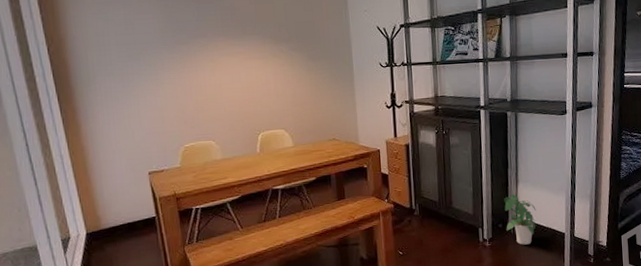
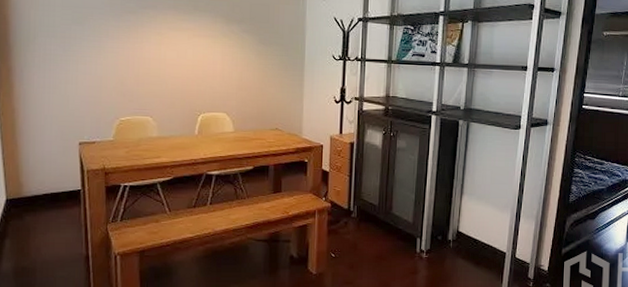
potted plant: present [504,194,536,245] -> none [445,206,479,261]

